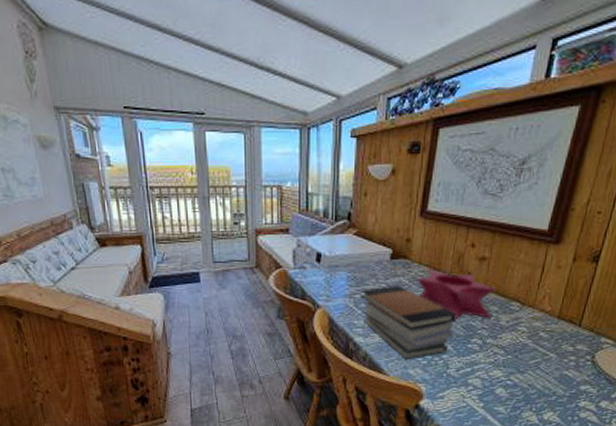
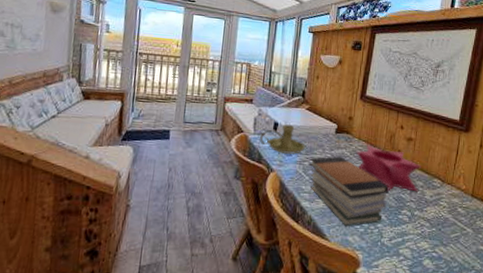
candle holder: none [302,254,355,287] -> present [260,124,305,154]

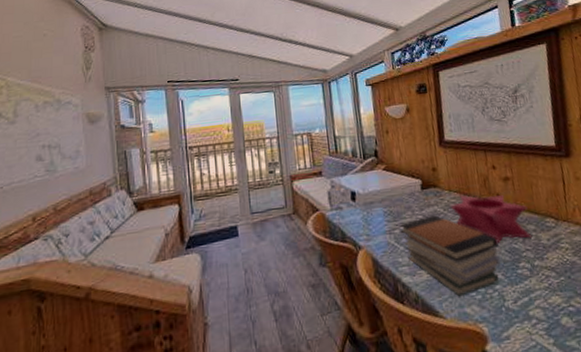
candle holder: present [260,124,305,154] -> none [338,190,392,226]

